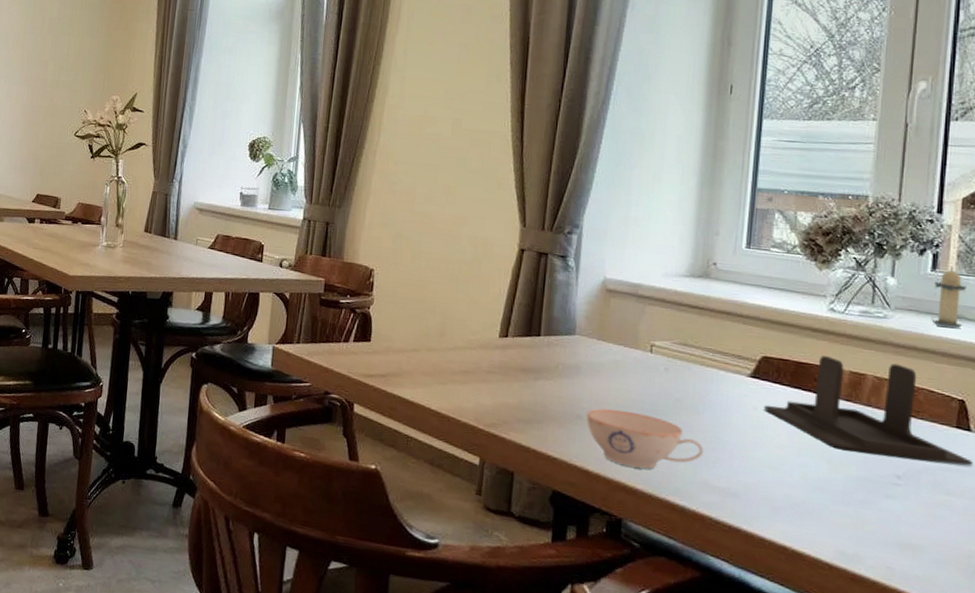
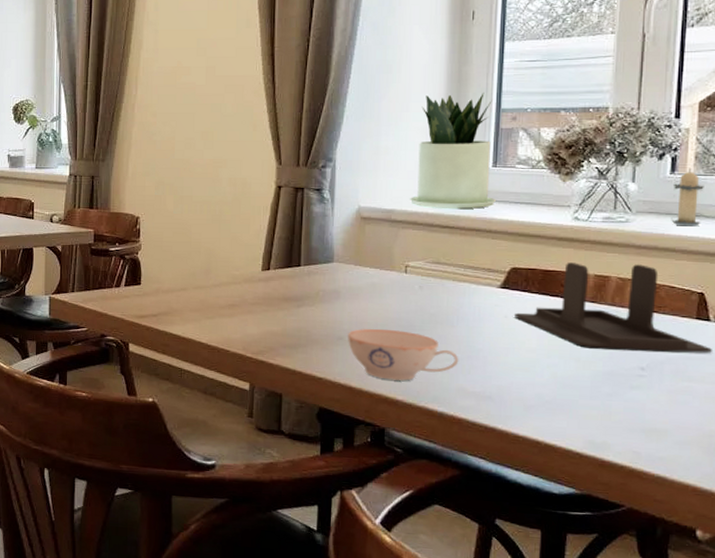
planter: none [658,168,750,291] -> present [409,93,497,210]

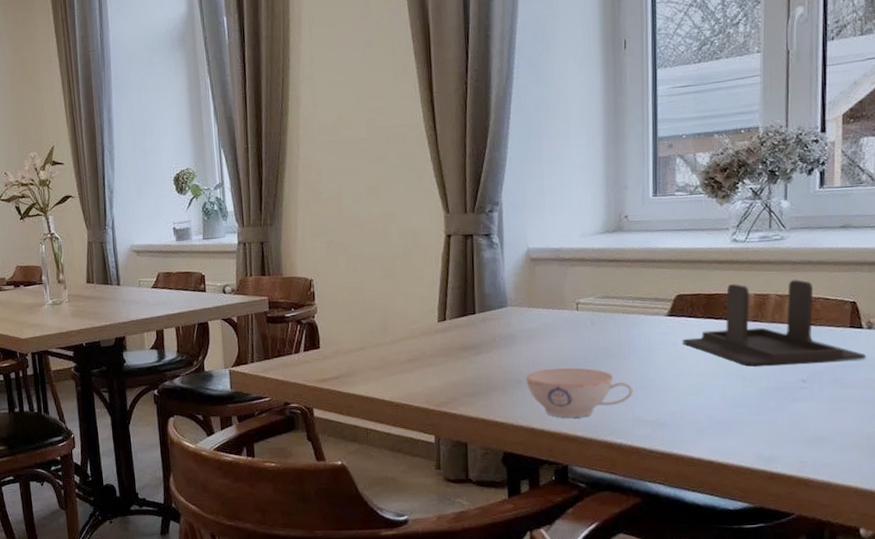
planter: present [409,93,497,210] -> none [576,122,659,243]
candle: present [671,168,704,227] -> none [822,181,851,239]

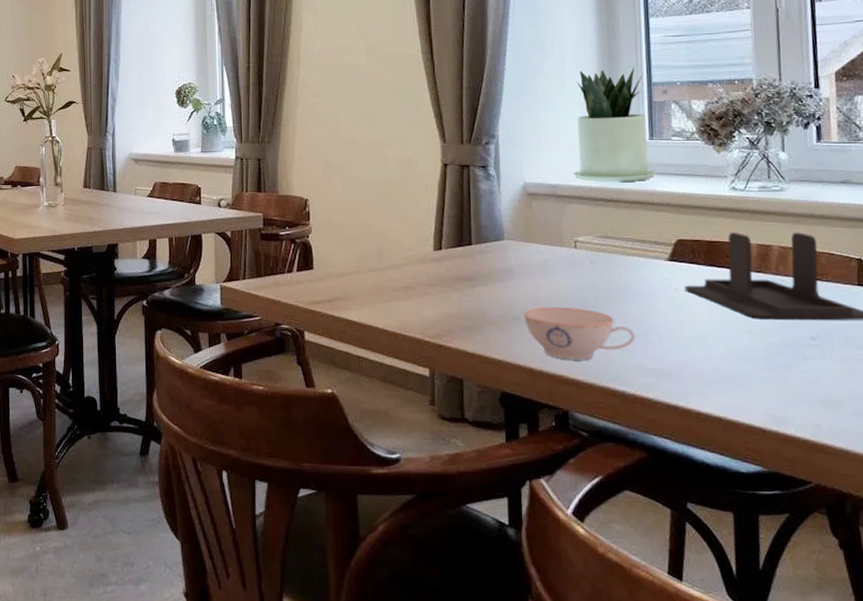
planter: none [576,122,659,243] -> present [572,67,657,183]

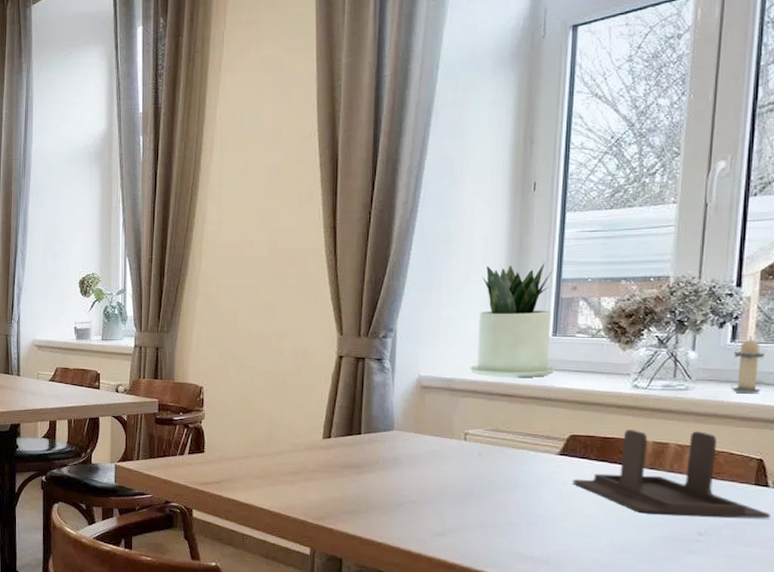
teacup: present [524,306,635,361] -> none [407,494,517,546]
candle: none [821,136,851,193] -> present [731,336,765,394]

